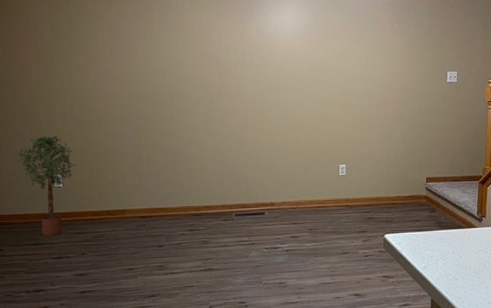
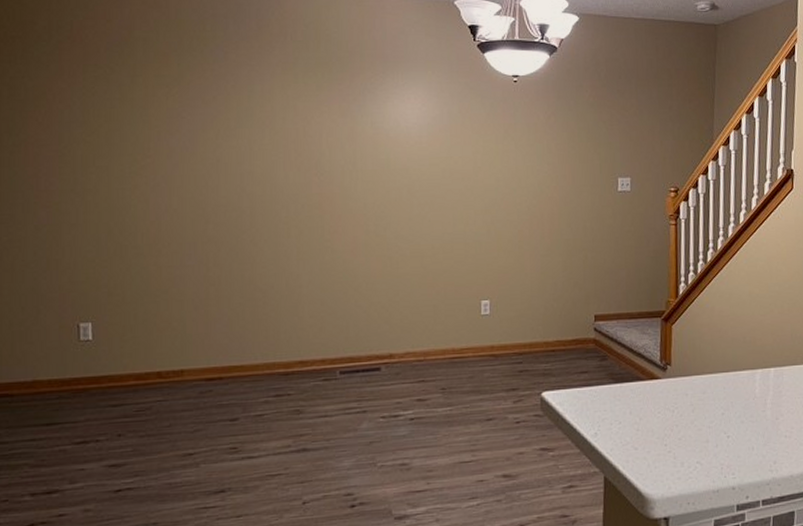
potted tree: present [18,135,76,236] -> none [28,268,114,412]

